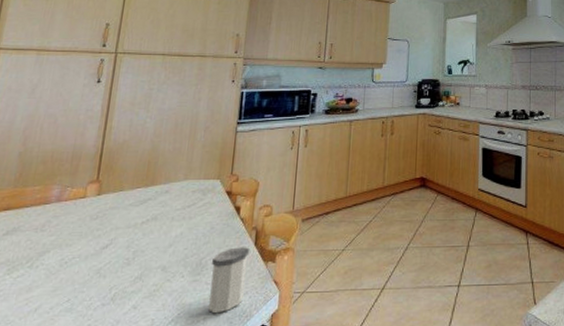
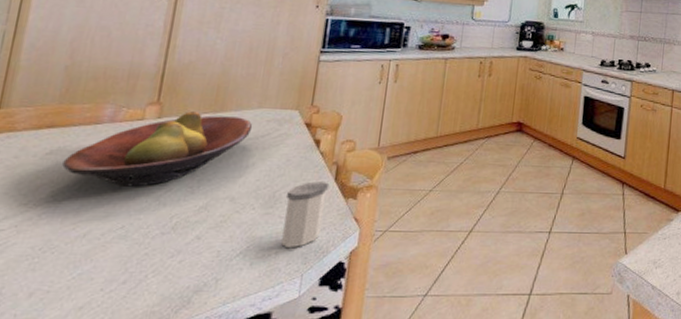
fruit bowl: none [17,187,180,262] -> present [62,111,253,187]

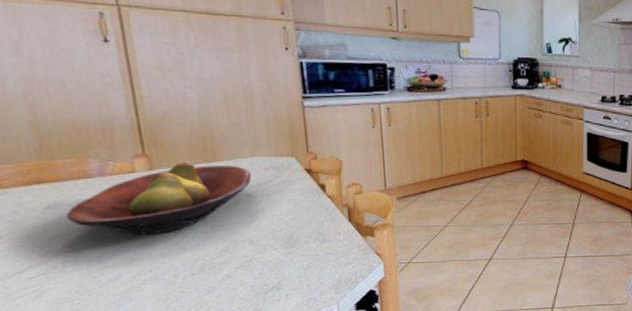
salt shaker: present [281,181,330,249] -> none [304,223,347,281]

